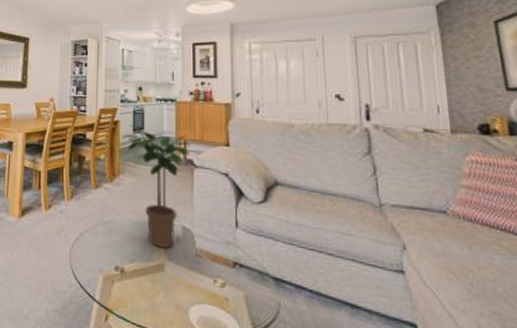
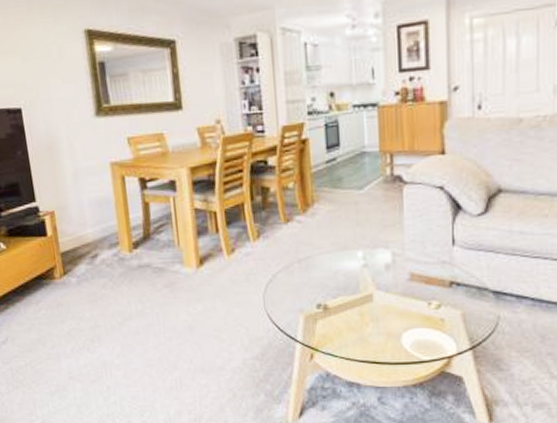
potted plant: present [121,124,191,248] -> none [312,141,398,278]

